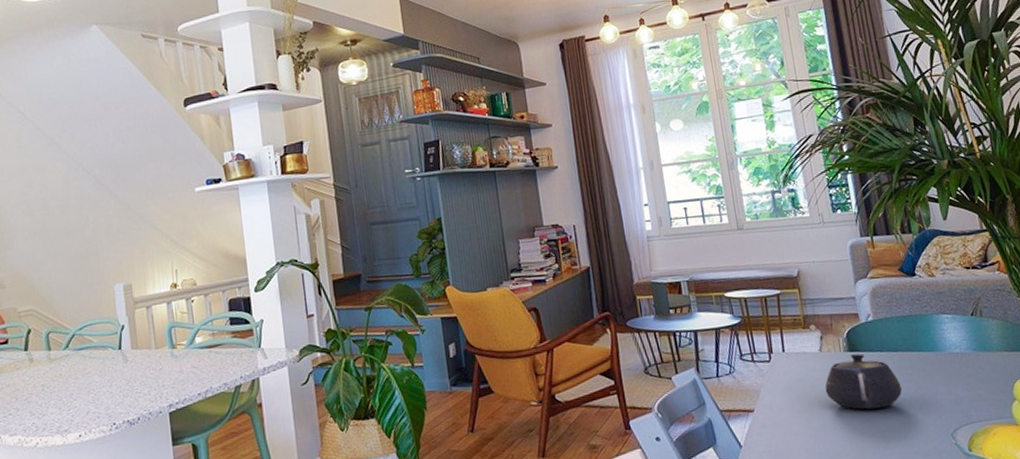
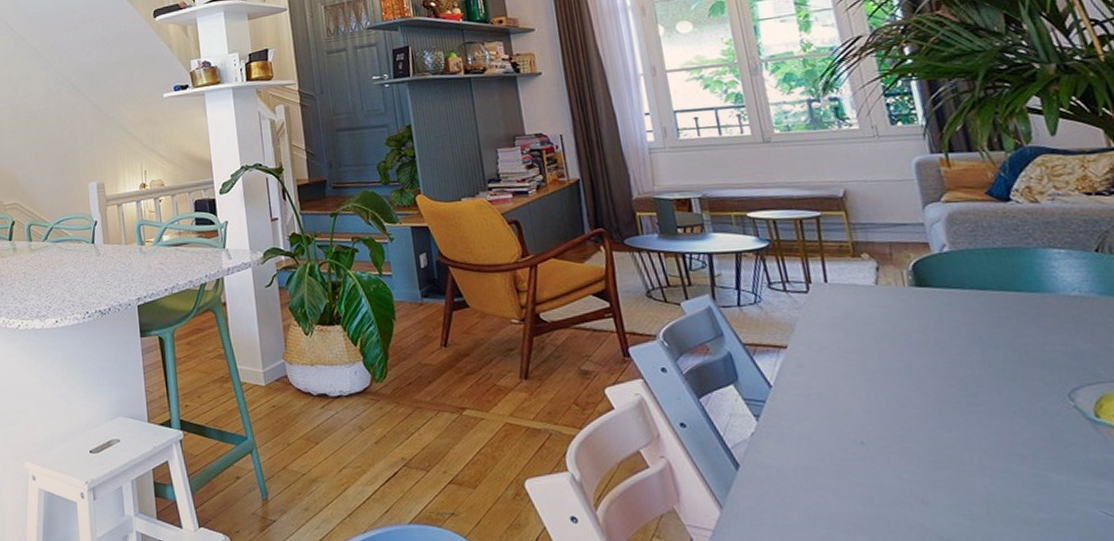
teapot: present [824,353,902,410] -> none [883,289,994,356]

